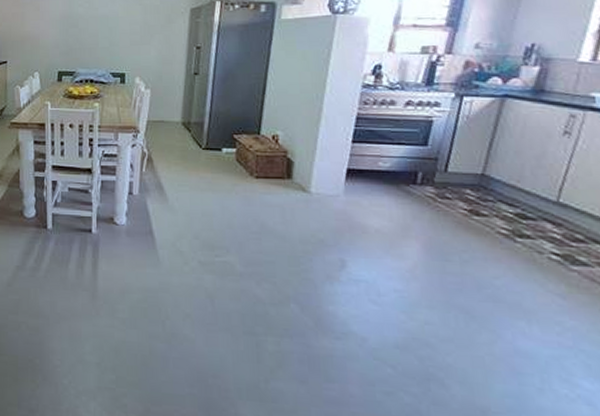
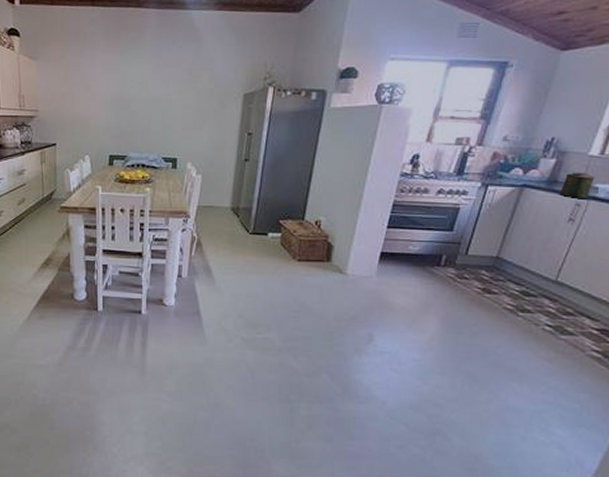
canister: none [548,80,590,110] -> present [559,172,595,200]

